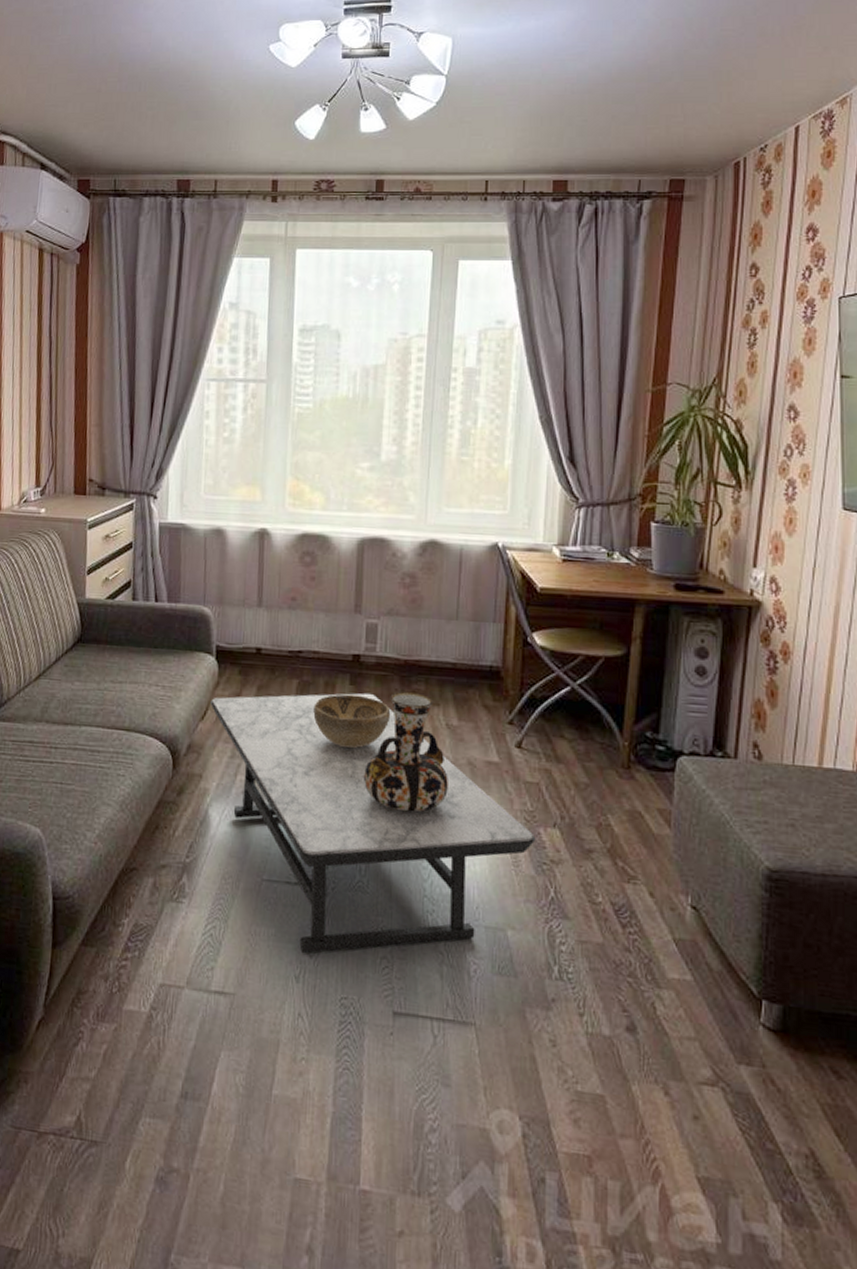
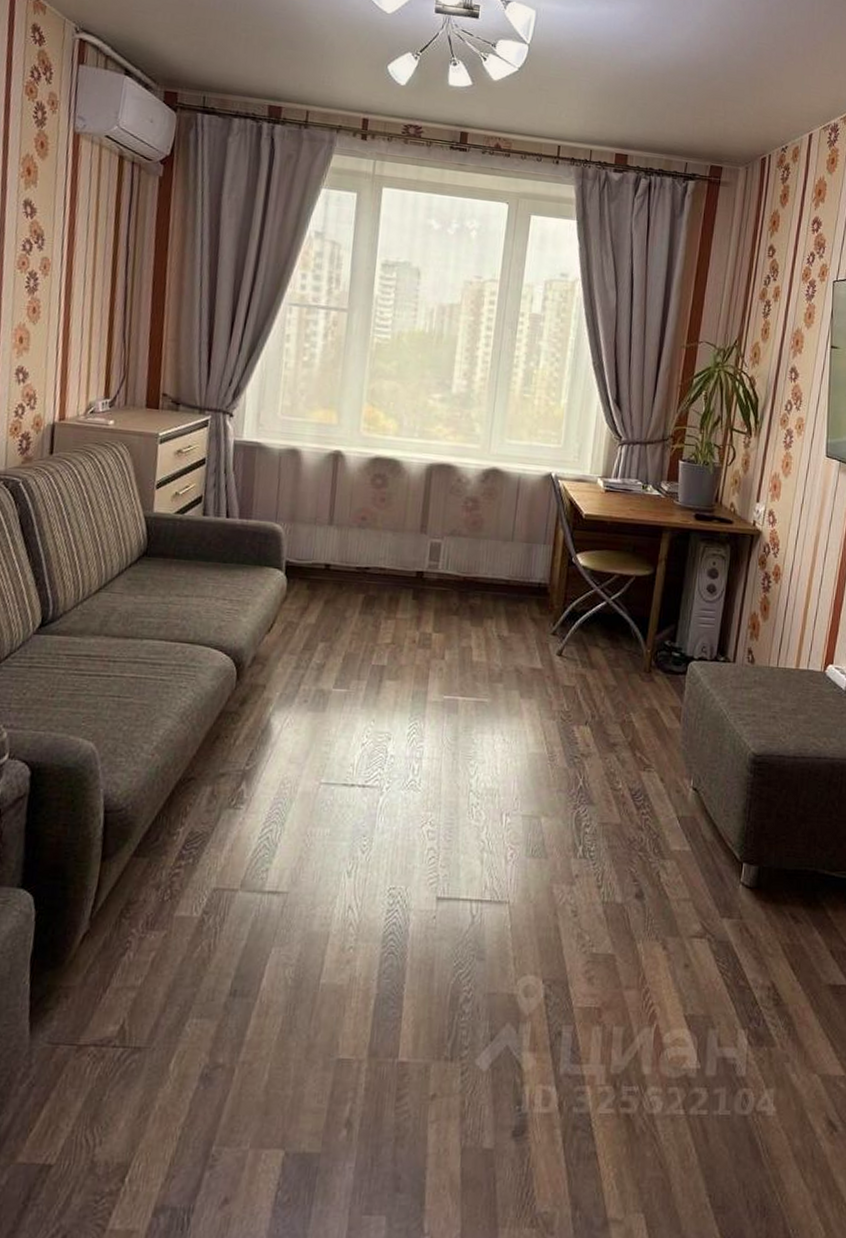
coffee table: present [210,693,536,954] -> none [277,607,570,850]
decorative bowl: present [313,694,391,748] -> none [377,608,449,658]
vase: present [364,692,448,813] -> none [421,606,497,716]

